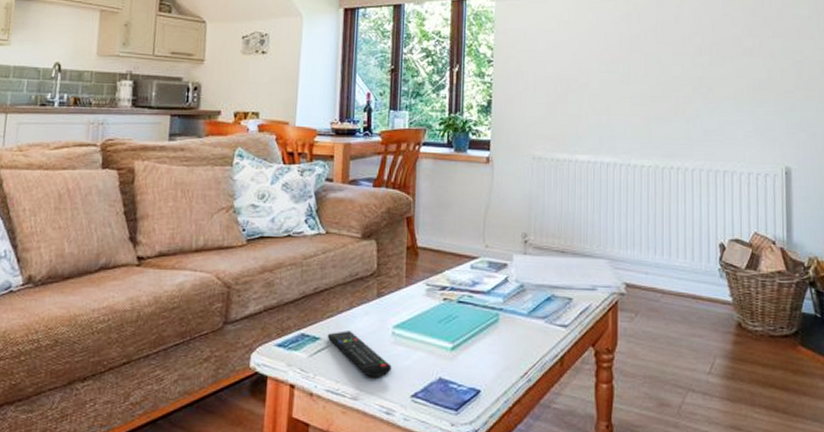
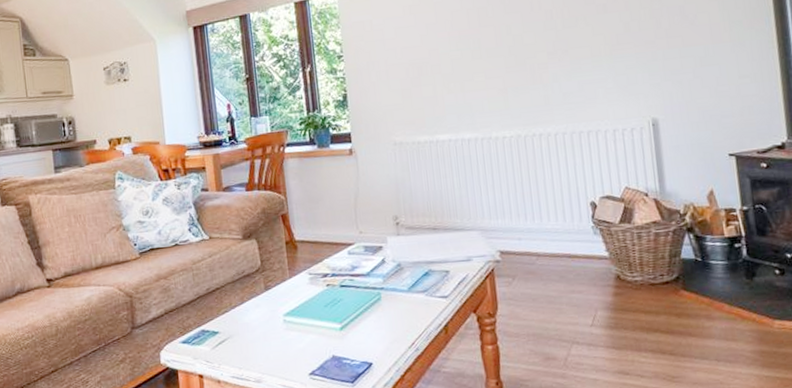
remote control: present [327,331,392,377] -> none [225,323,288,361]

